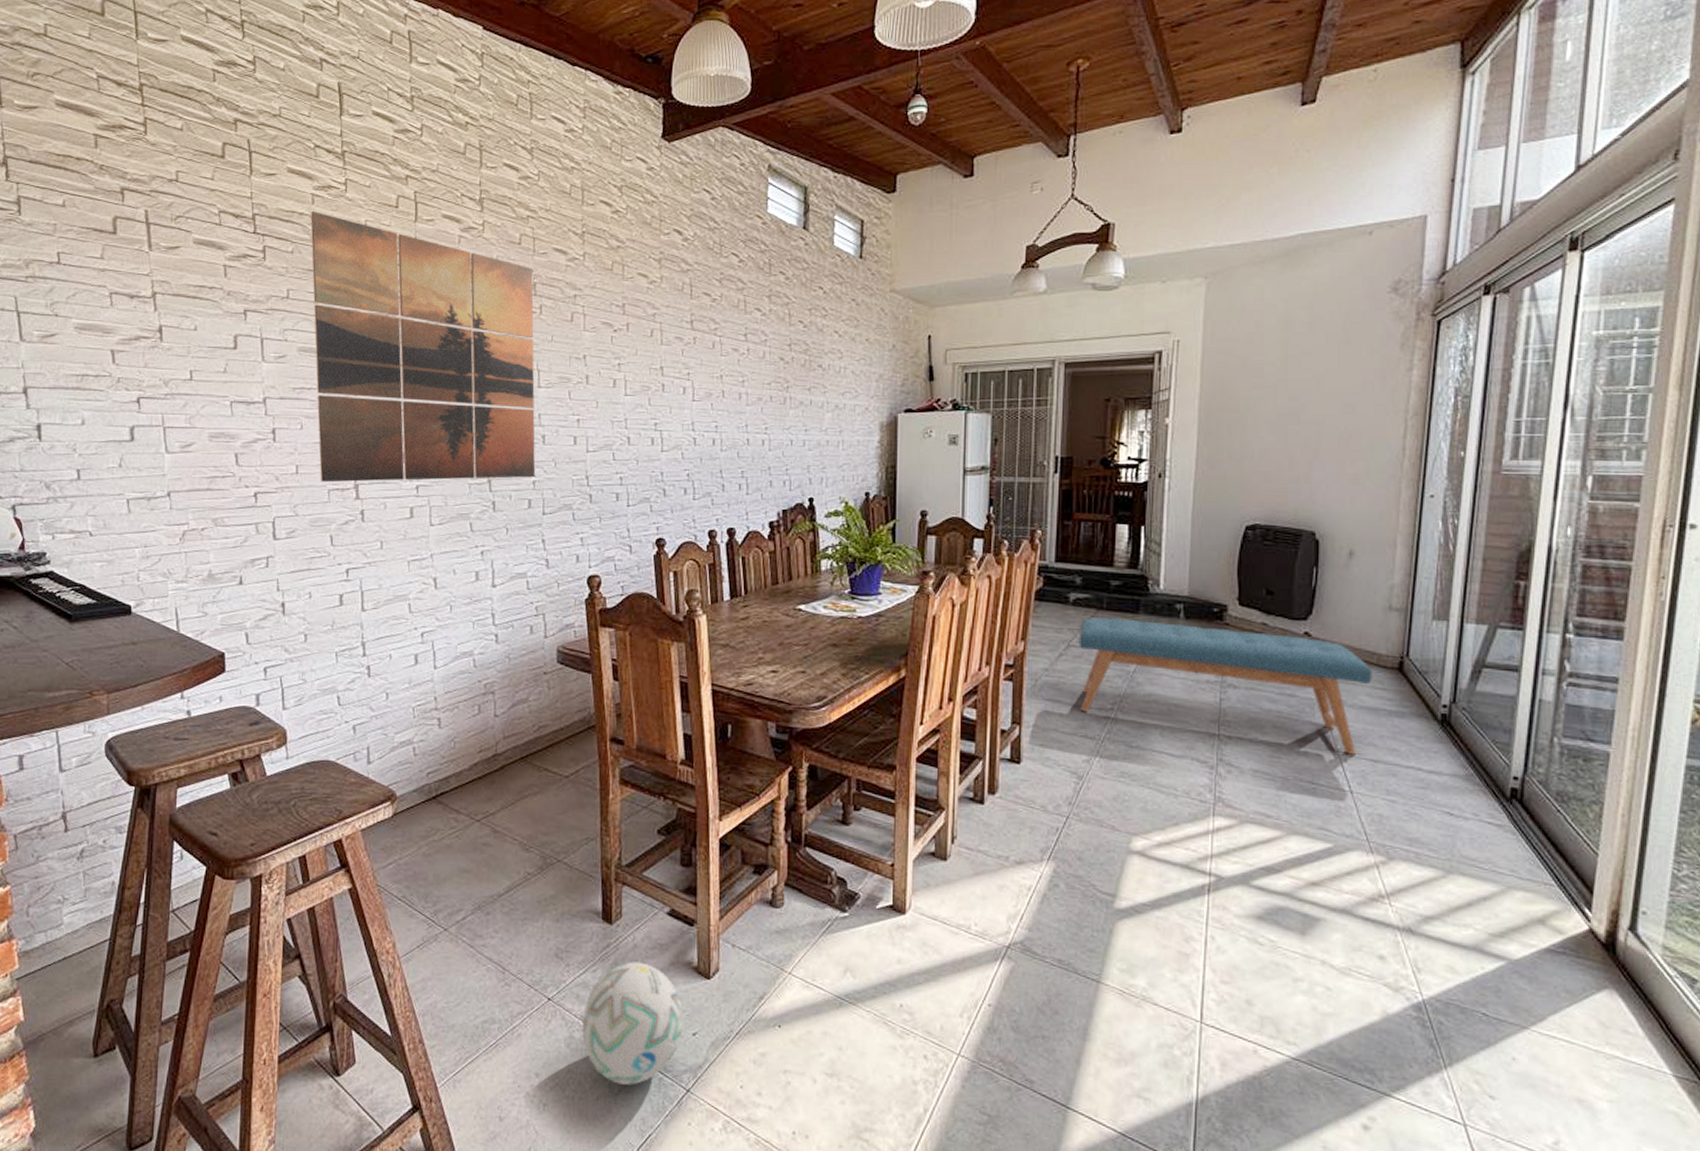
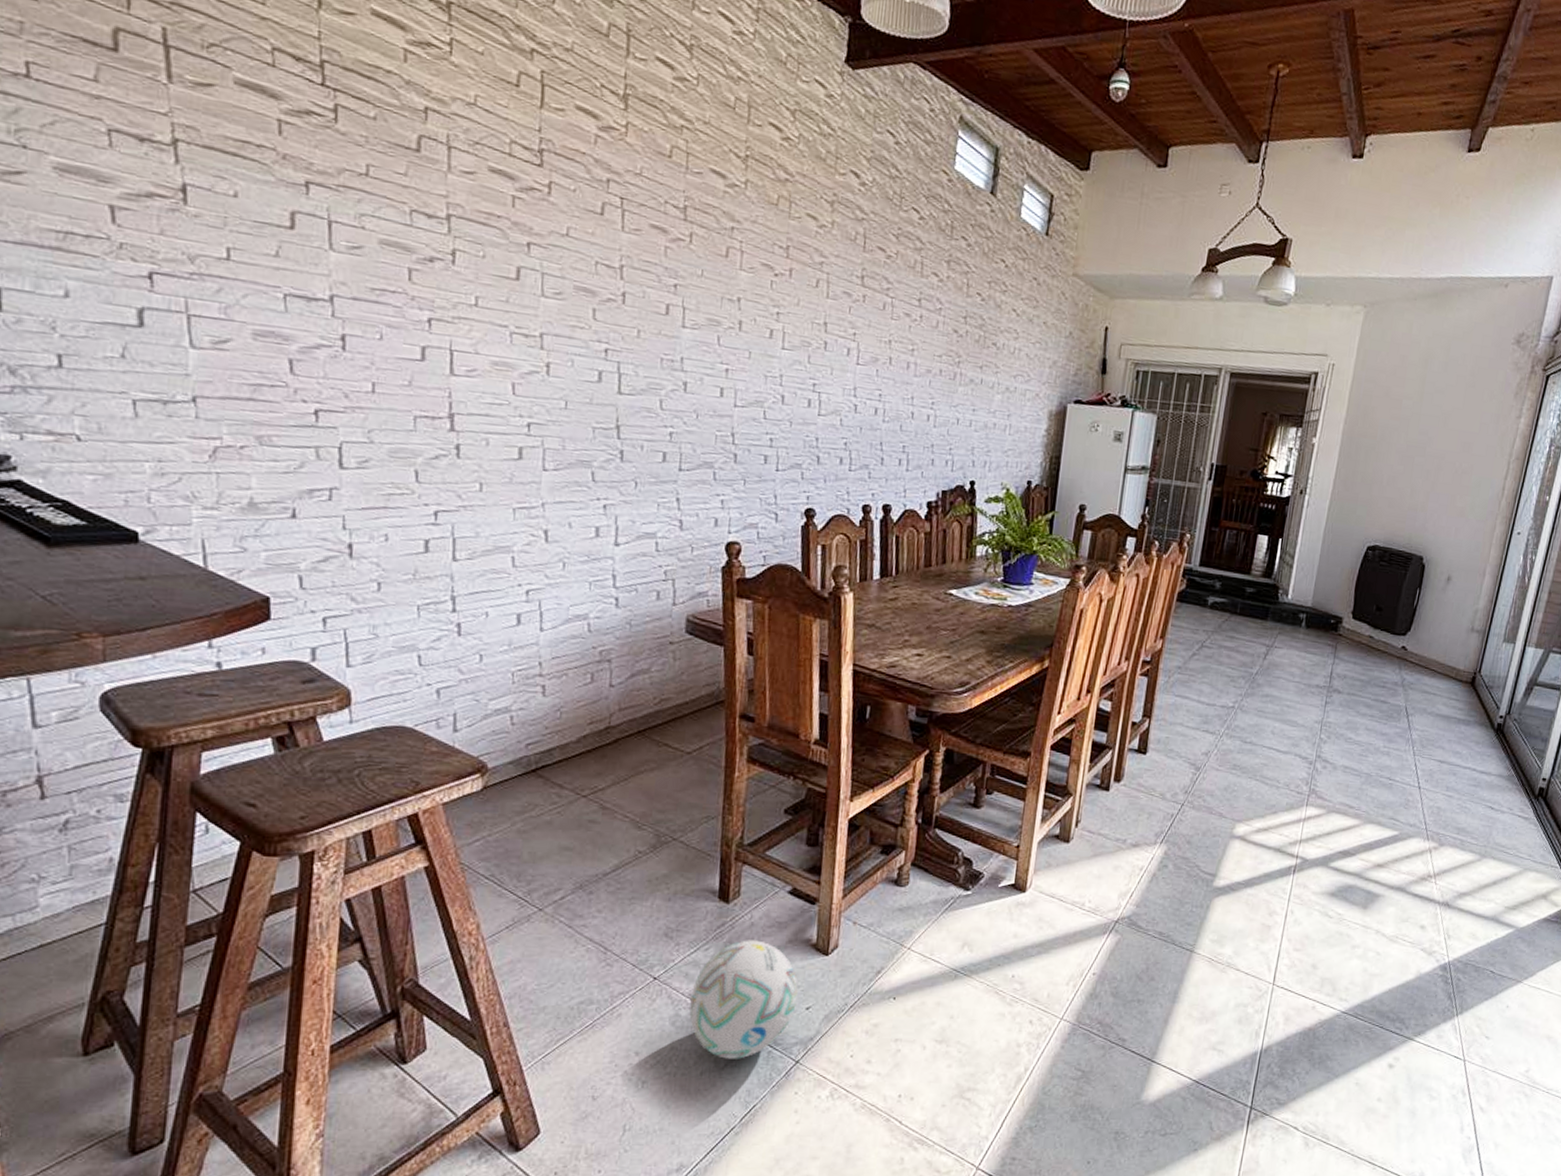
wall art: present [310,211,536,483] -> none [401,71,685,429]
bench: present [1078,617,1373,755] -> none [1206,620,1451,756]

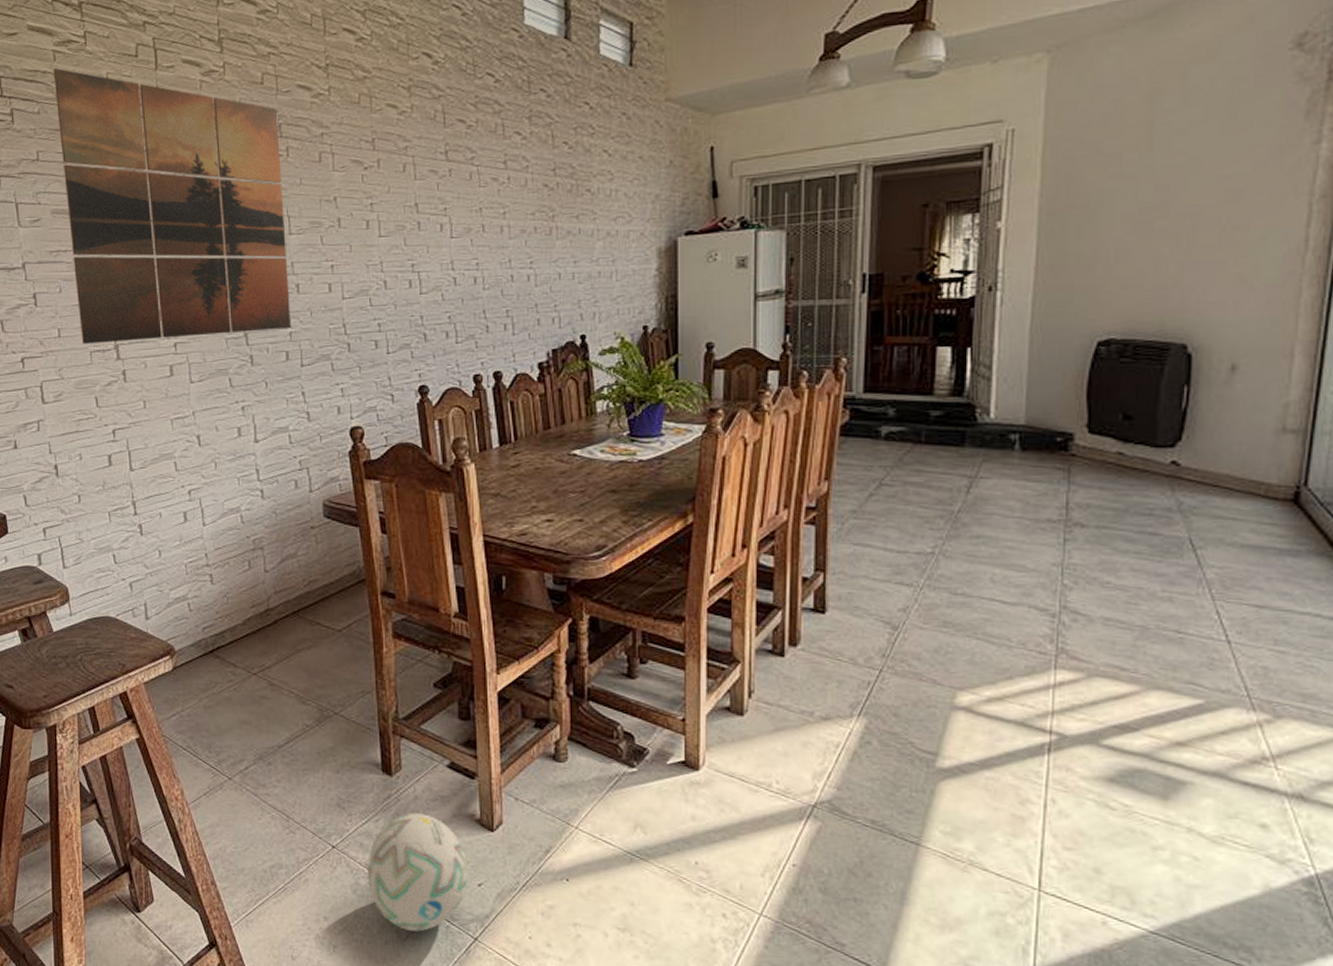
wall art: none [401,71,685,429] -> present [53,68,292,345]

